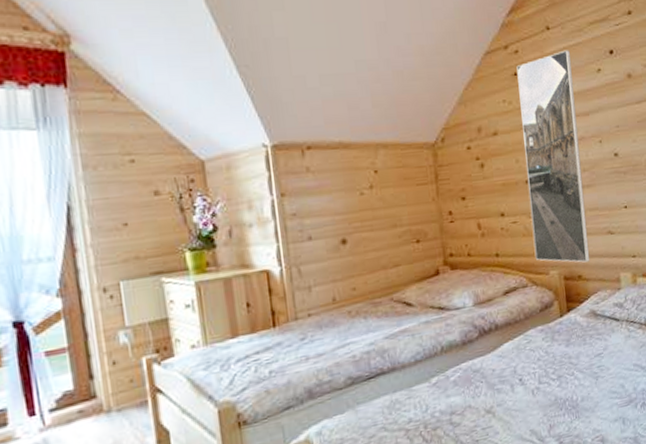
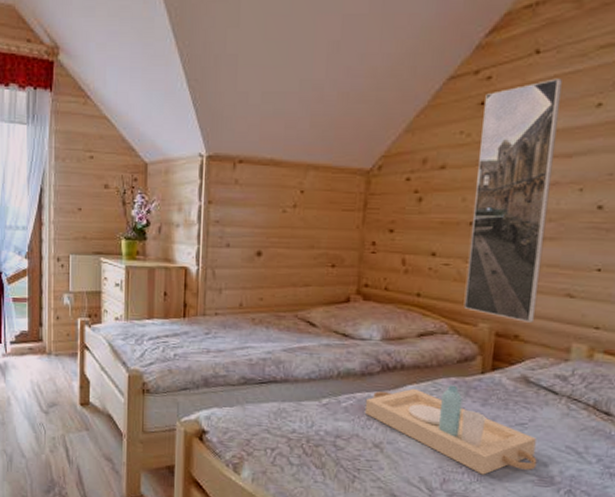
serving tray: none [470,333,617,411] -> present [364,385,537,475]

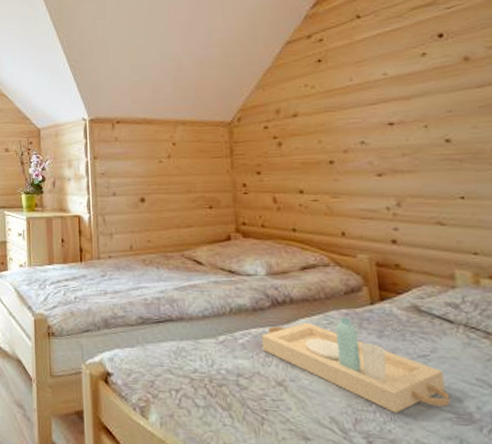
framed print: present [463,78,562,323] -> none [321,36,412,251]

